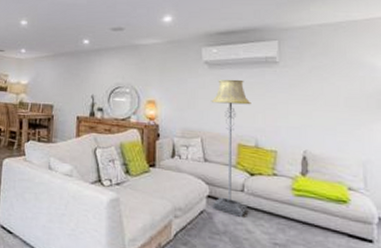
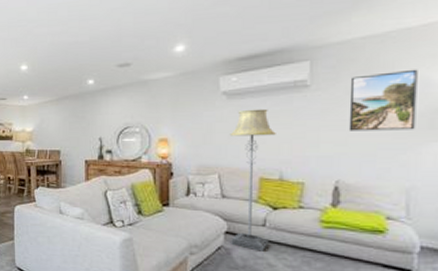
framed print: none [311,55,366,109] -> present [348,69,418,131]

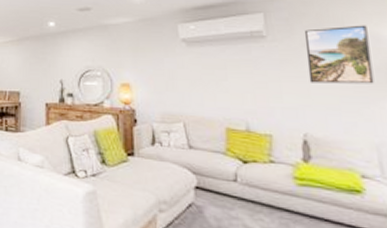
floor lamp: present [229,108,276,251] -> none [191,57,243,211]

